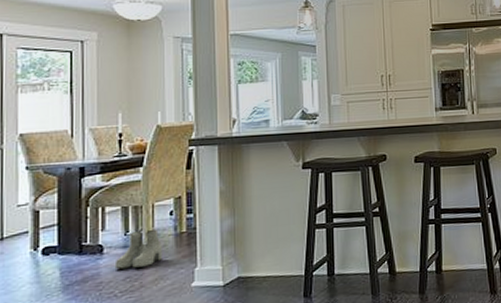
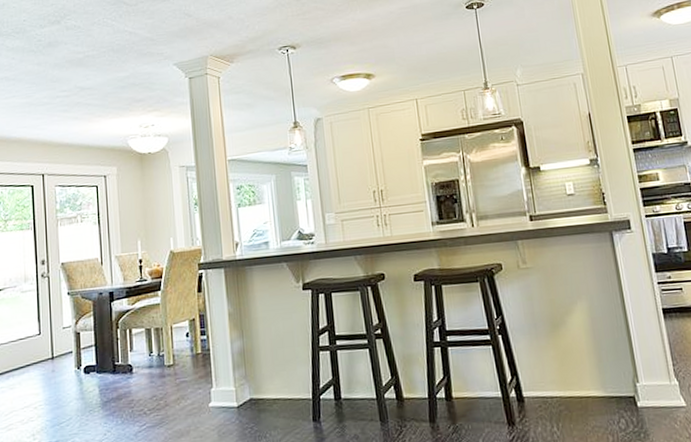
boots: present [114,229,162,270] -> none [142,350,182,389]

